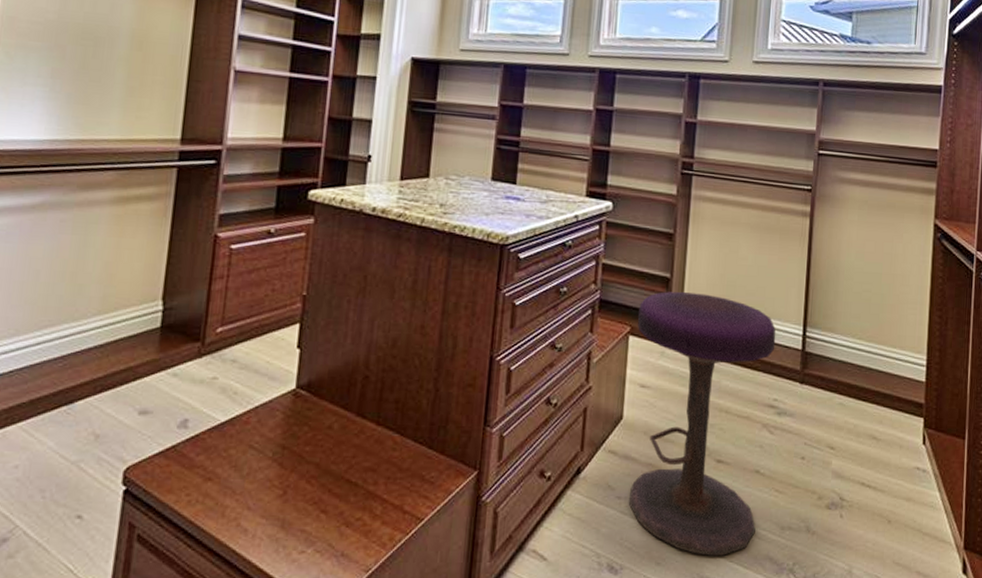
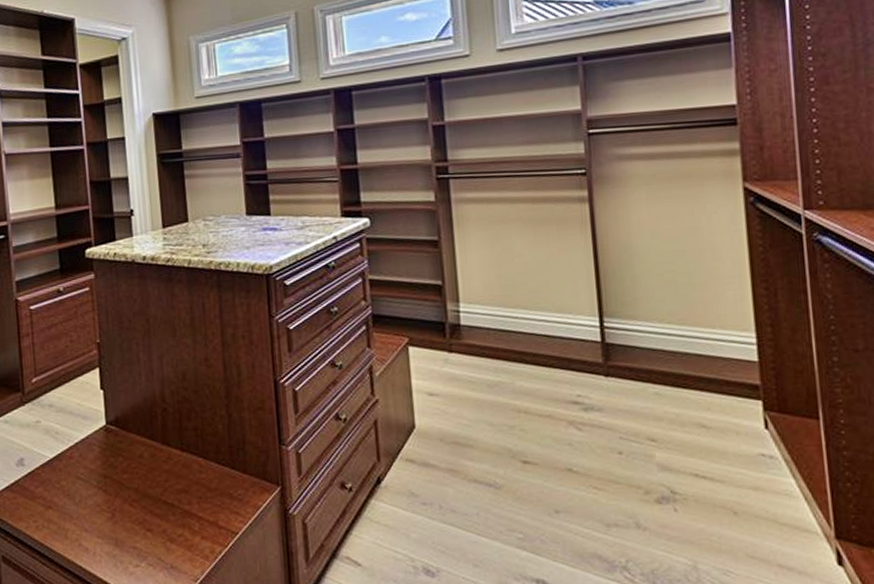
stool: present [629,292,776,556] -> none [413,296,577,556]

